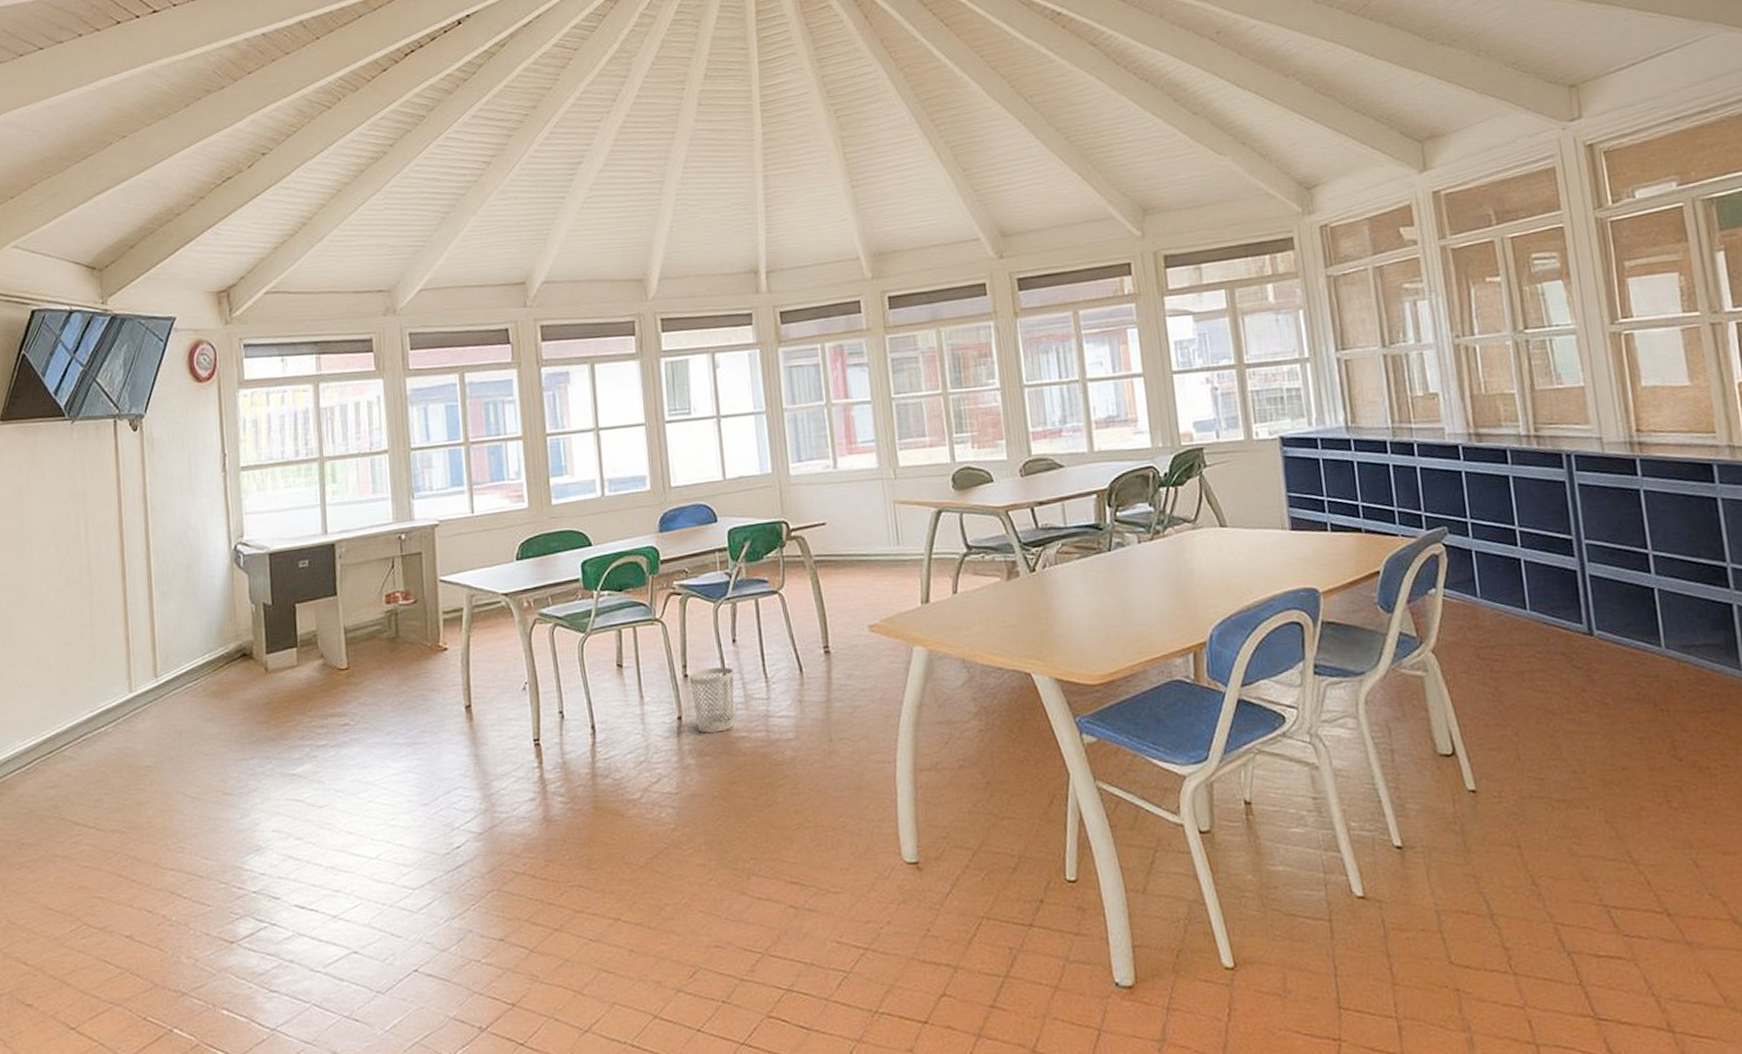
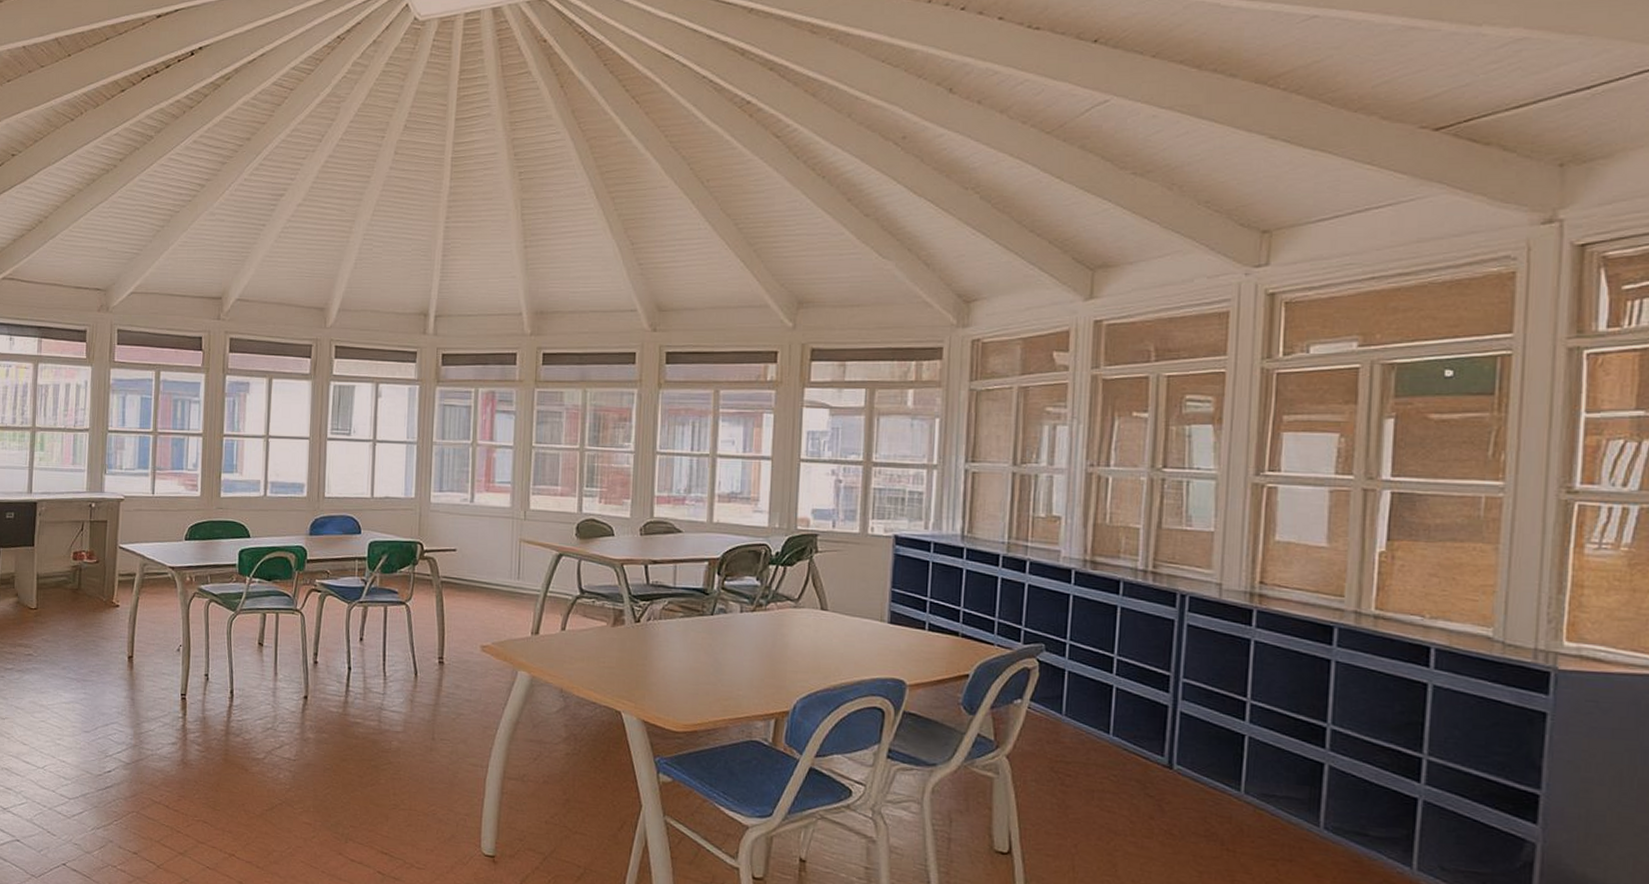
wastebasket: present [689,667,735,733] -> none [318,659,357,715]

